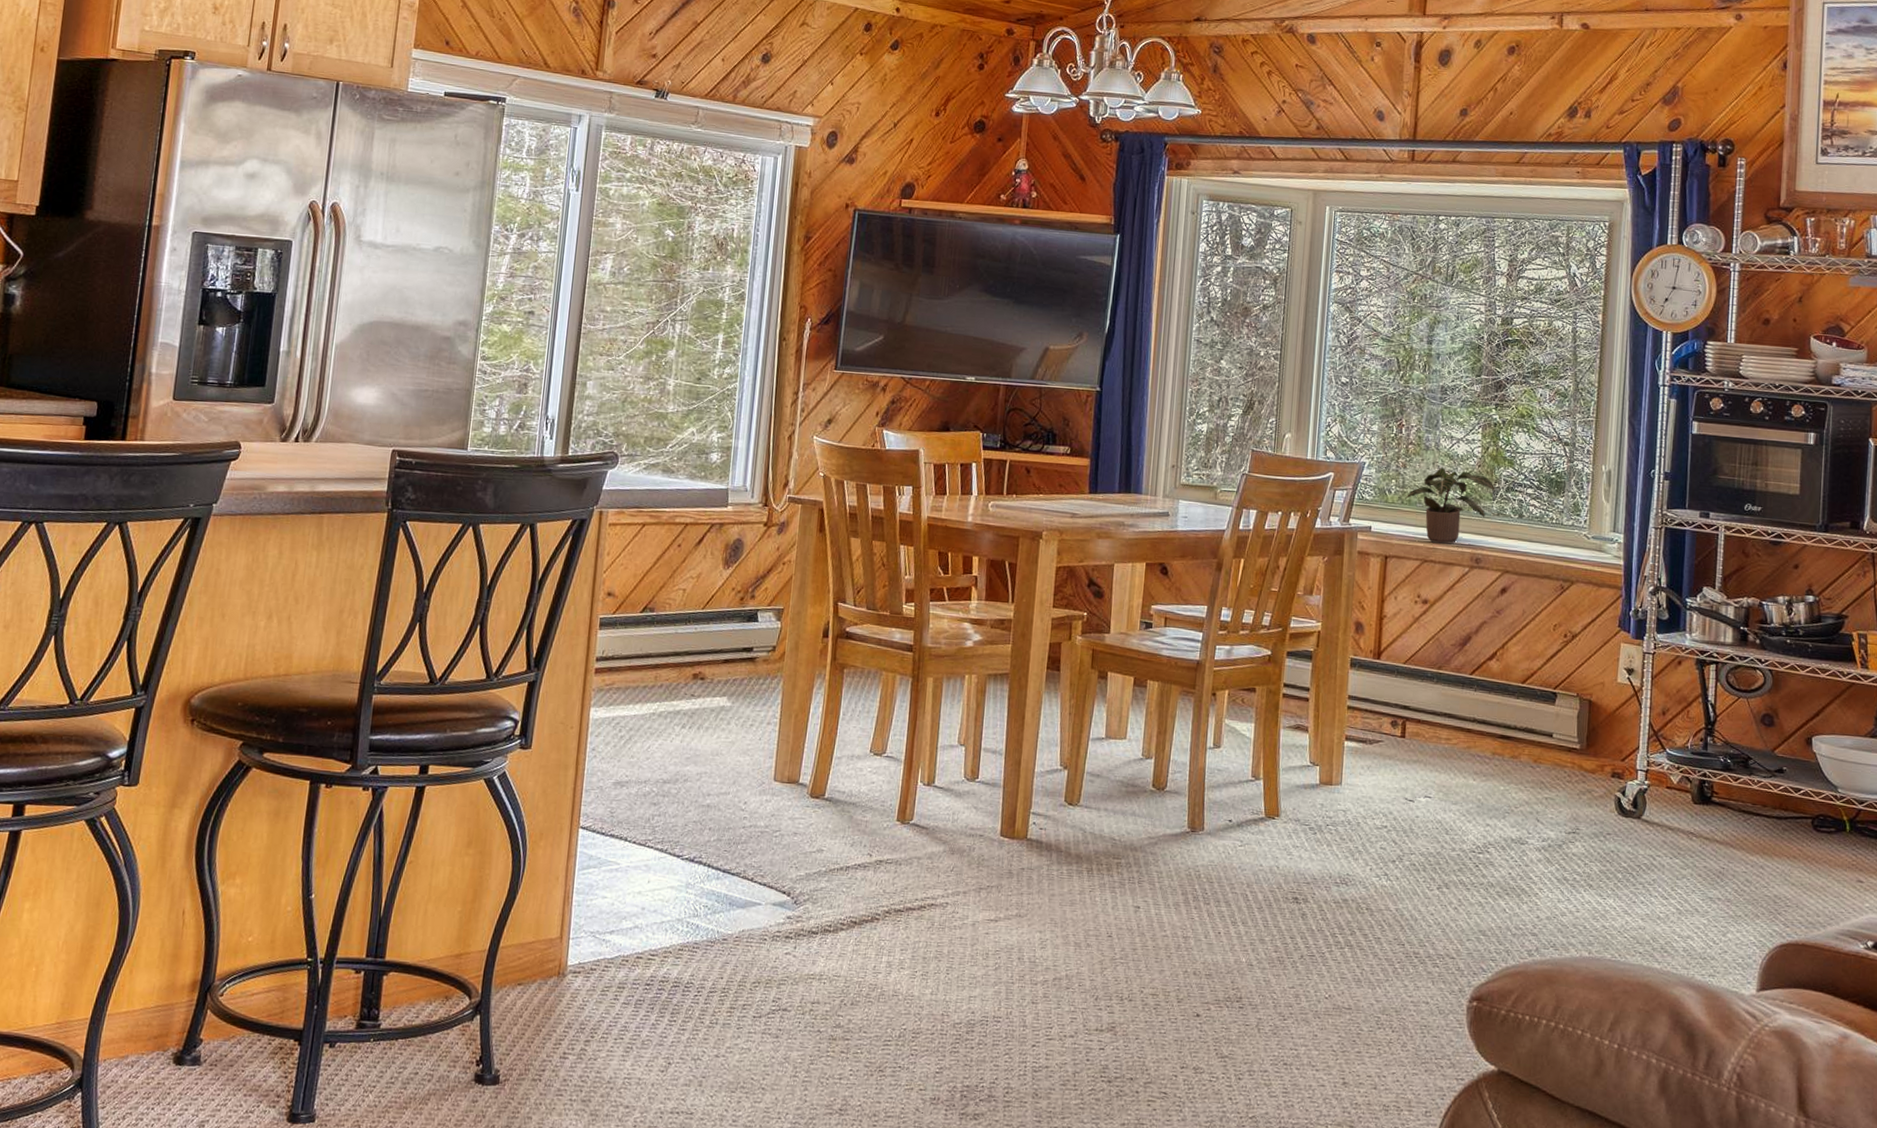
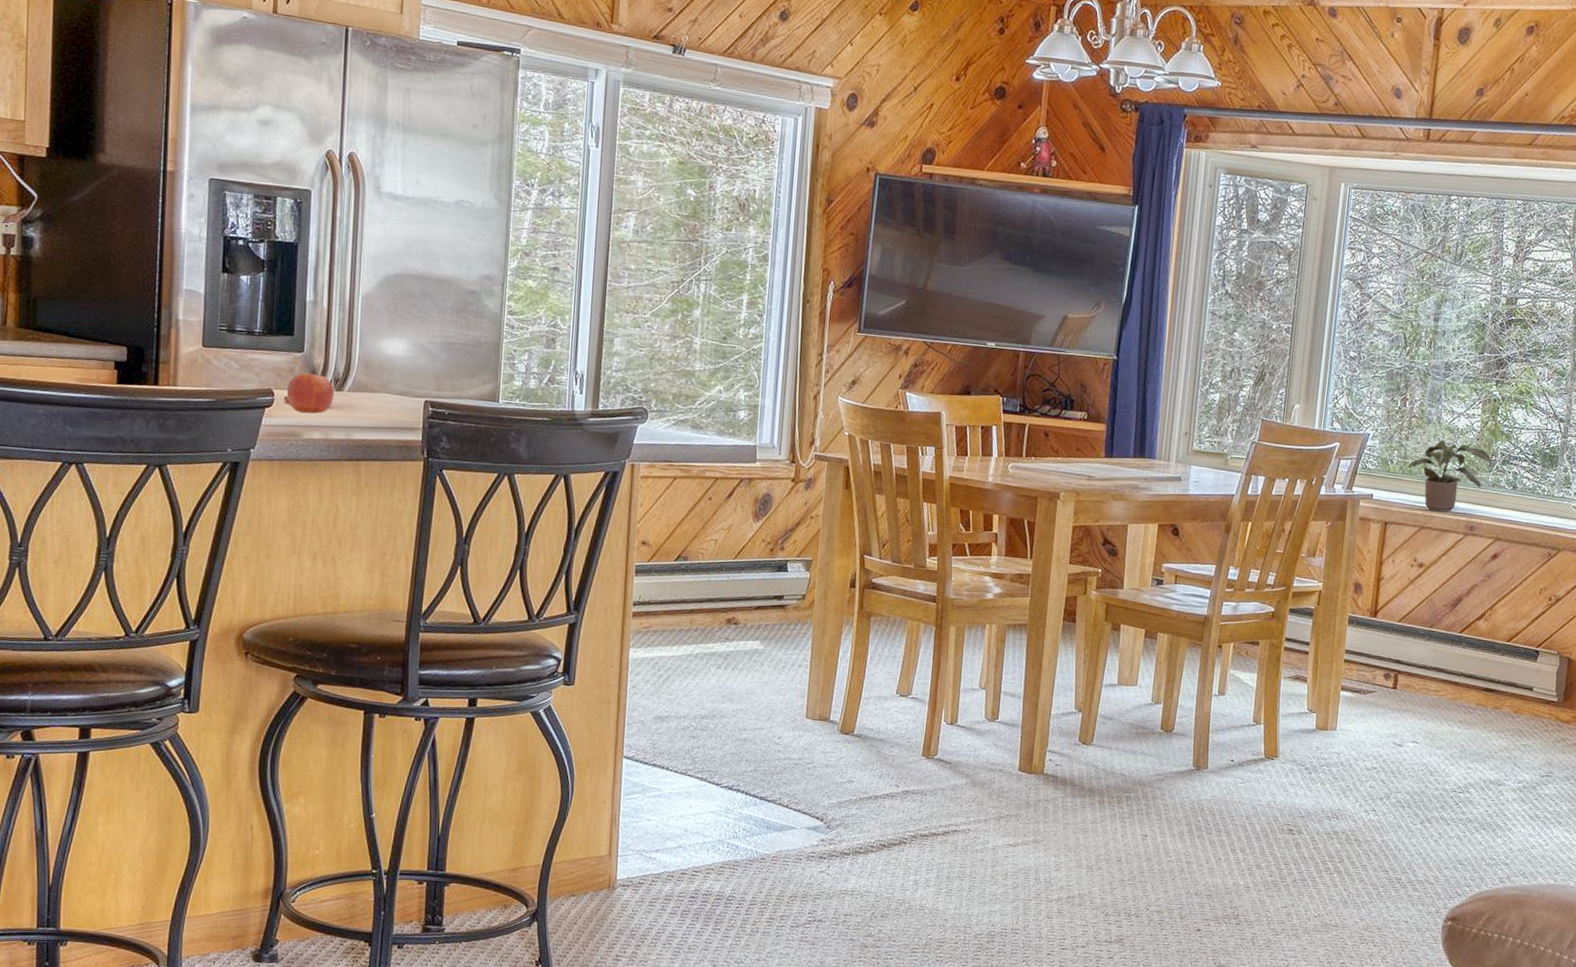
fruit: none [253,420,302,467] -> present [286,369,335,414]

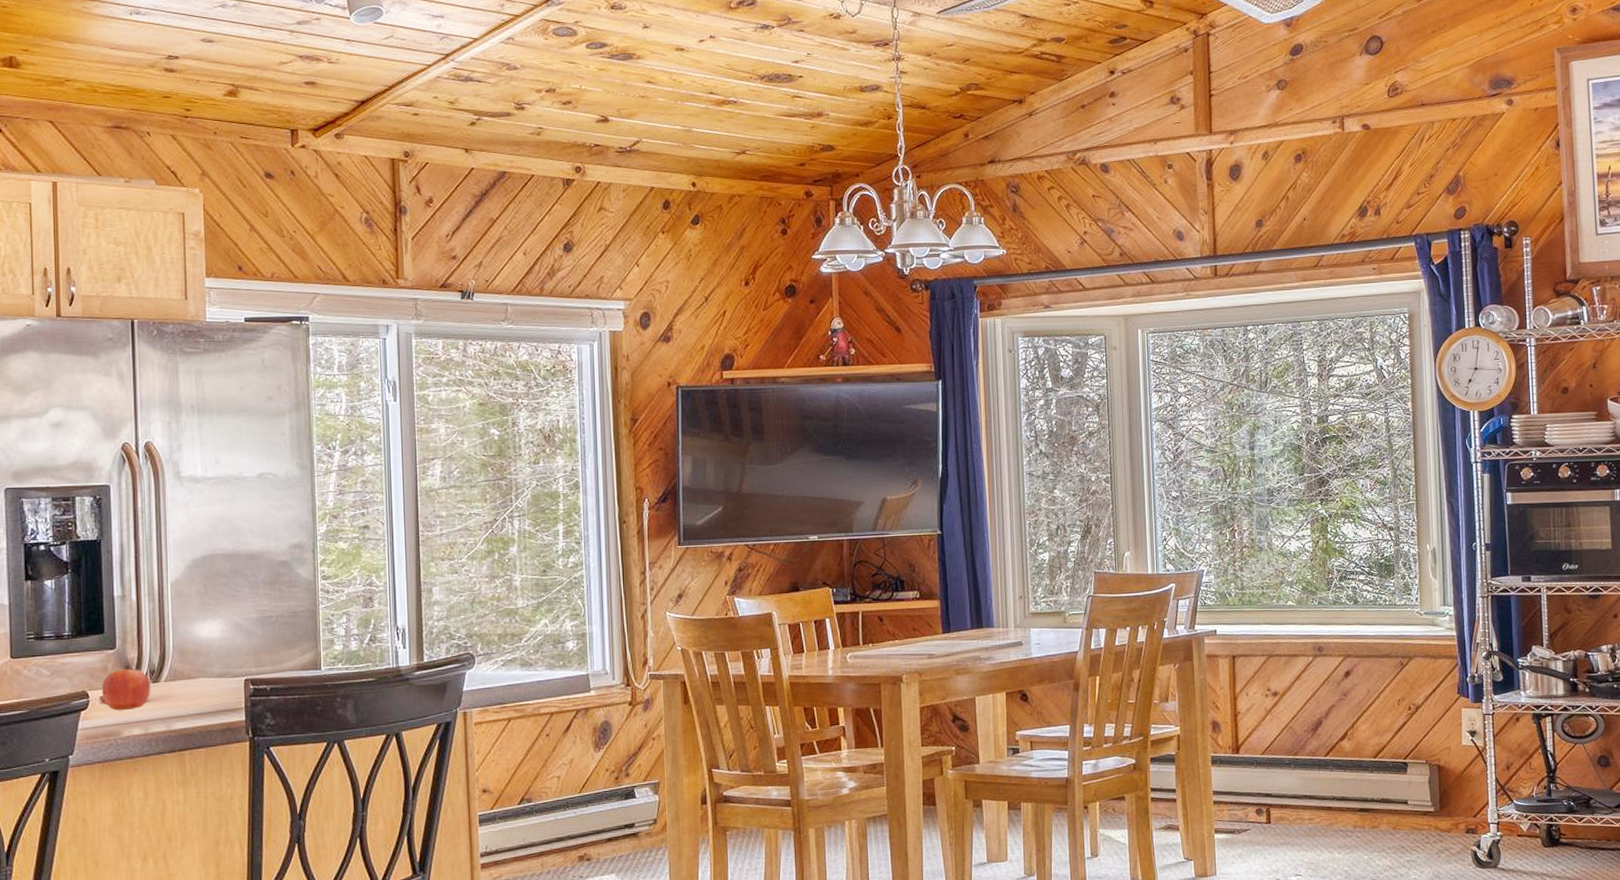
potted plant: present [1406,439,1492,513] -> none [1245,565,1329,638]

